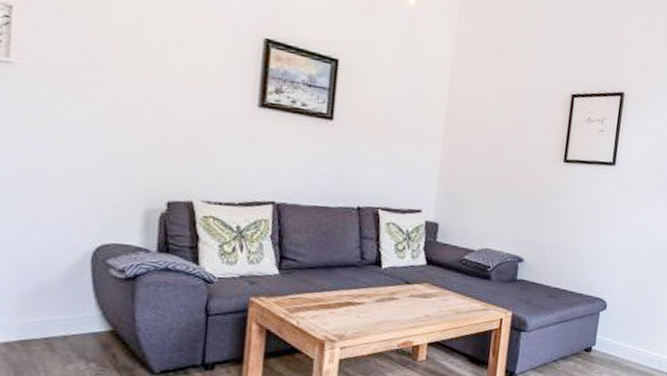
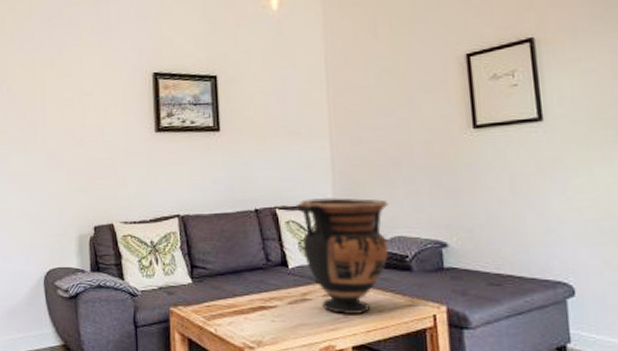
vase: none [398,204,483,315] -> present [297,198,389,314]

